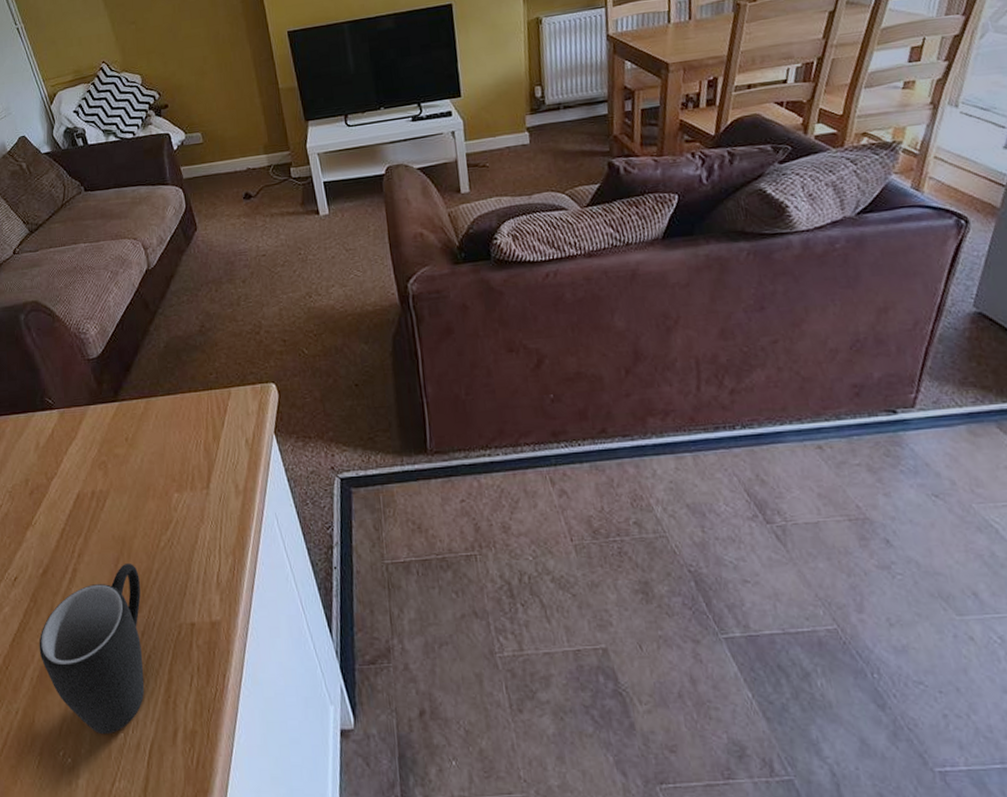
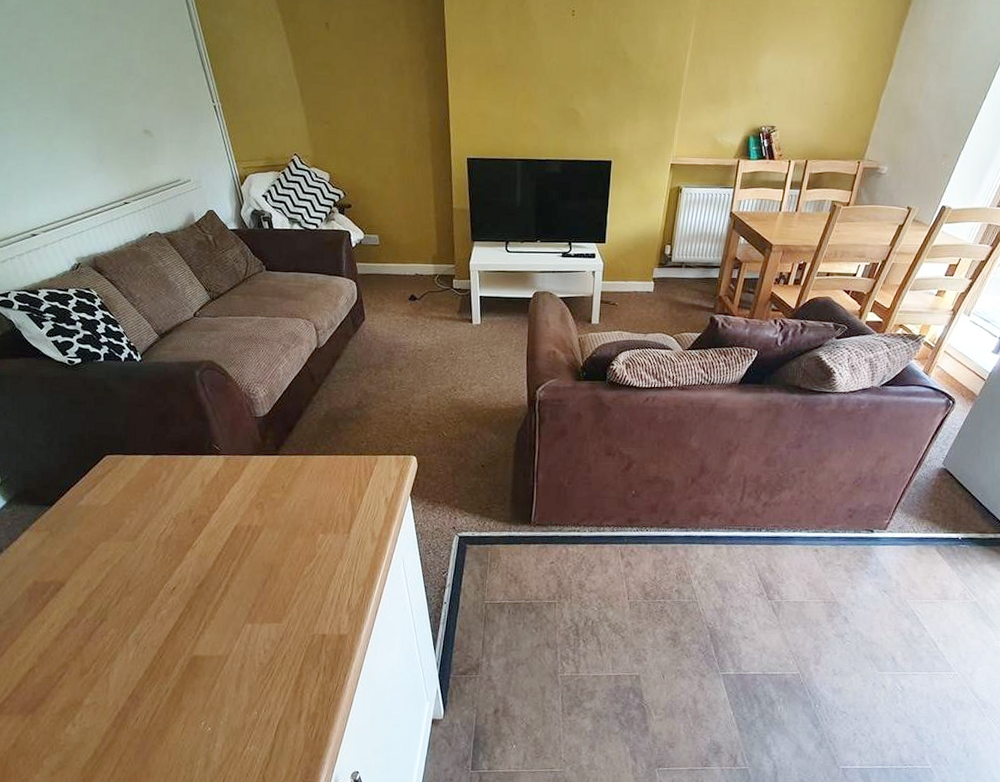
mug: present [39,562,145,735] -> none [190,584,283,712]

